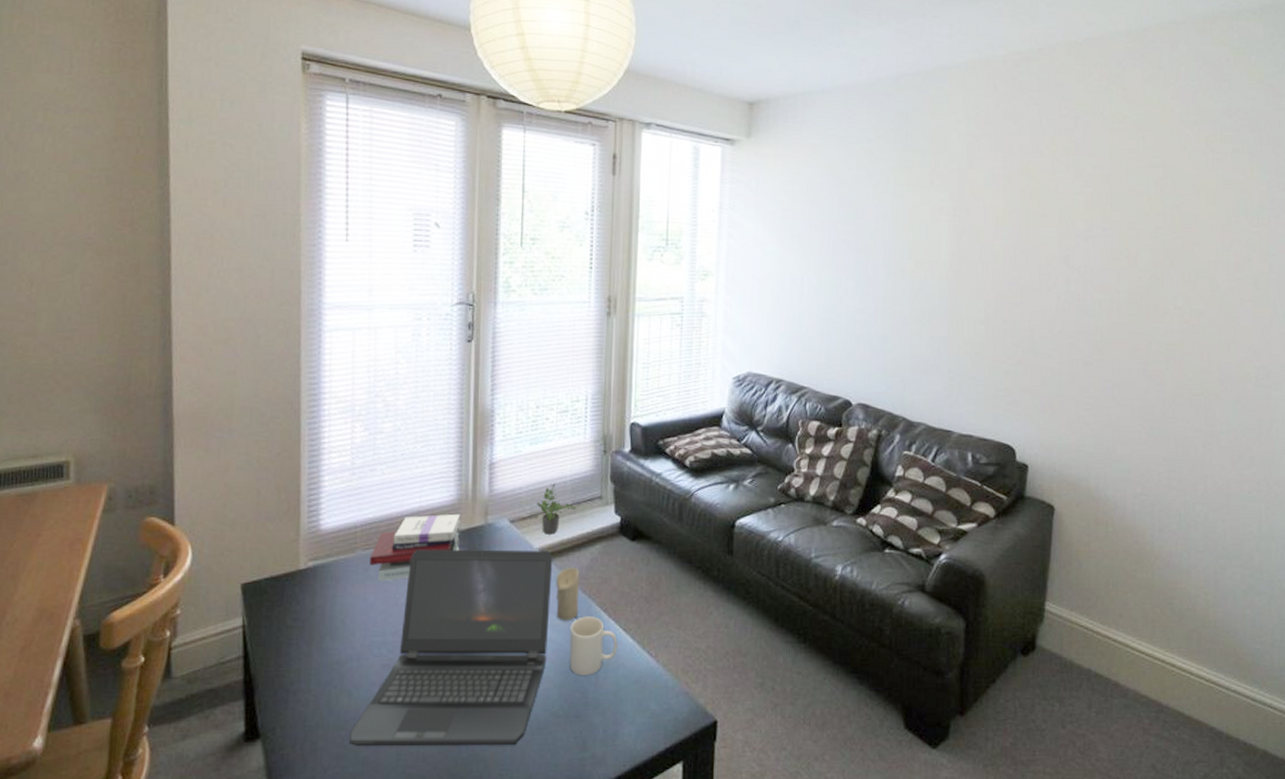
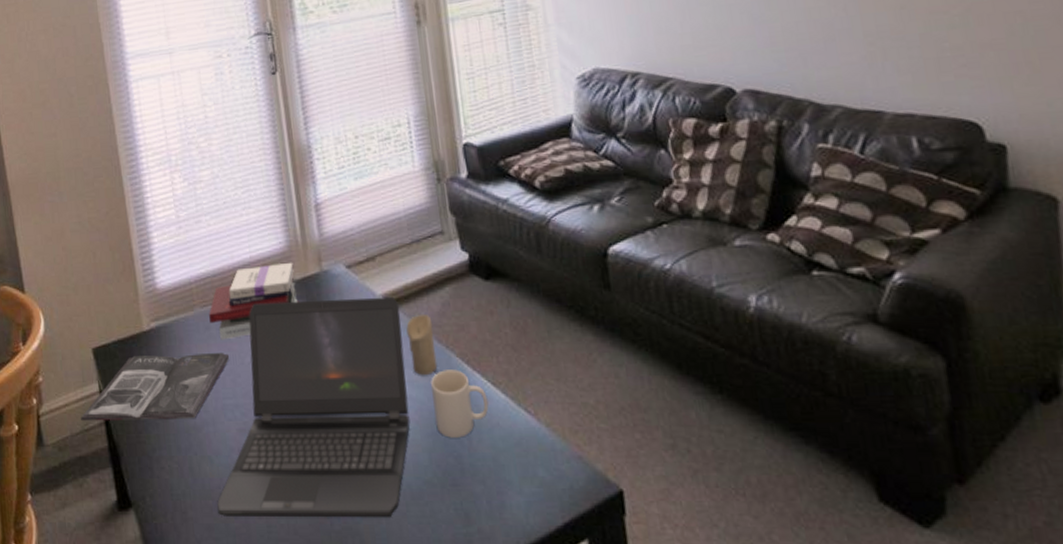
magazine: none [217,593,384,655] -> present [81,353,229,421]
potted plant: present [537,483,576,535] -> none [372,220,417,279]

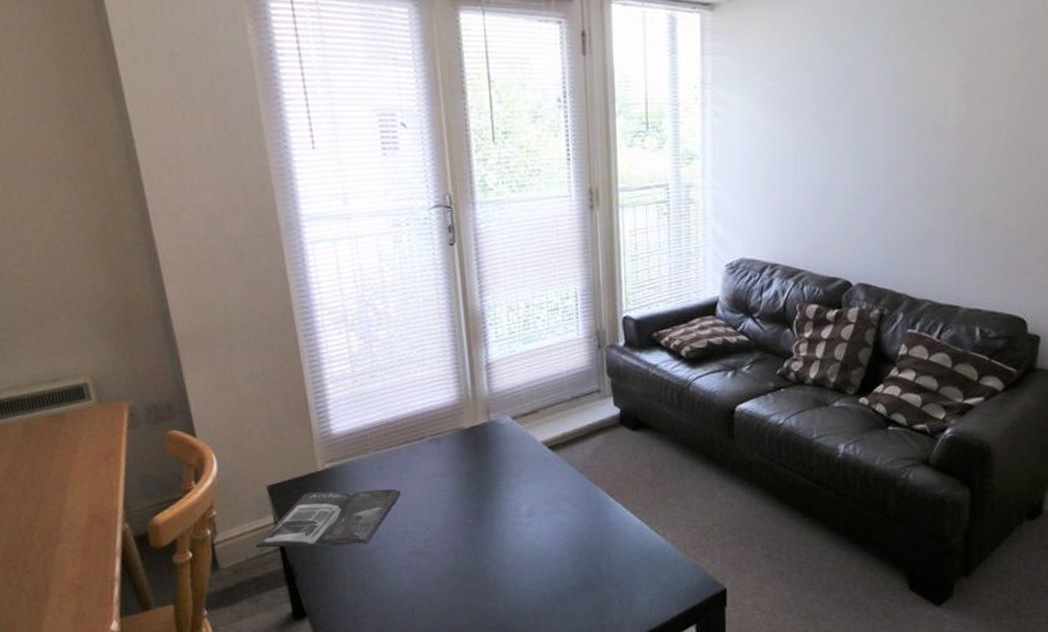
books: present [209,262,299,341] -> none [382,413,467,479]
laptop computer: present [217,297,411,517] -> none [386,443,560,620]
candle: present [406,313,438,375] -> none [562,457,587,506]
mug: present [431,369,489,438] -> none [580,501,627,554]

